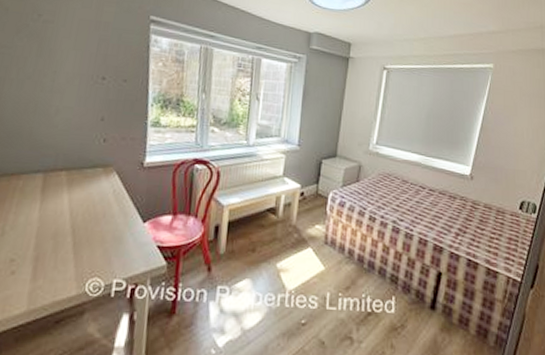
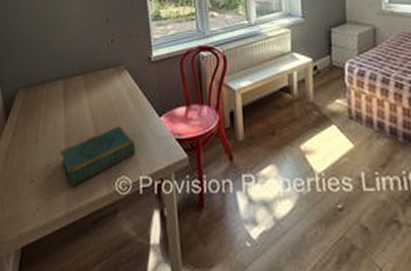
book: none [28,227,114,284] -> present [60,126,136,187]

